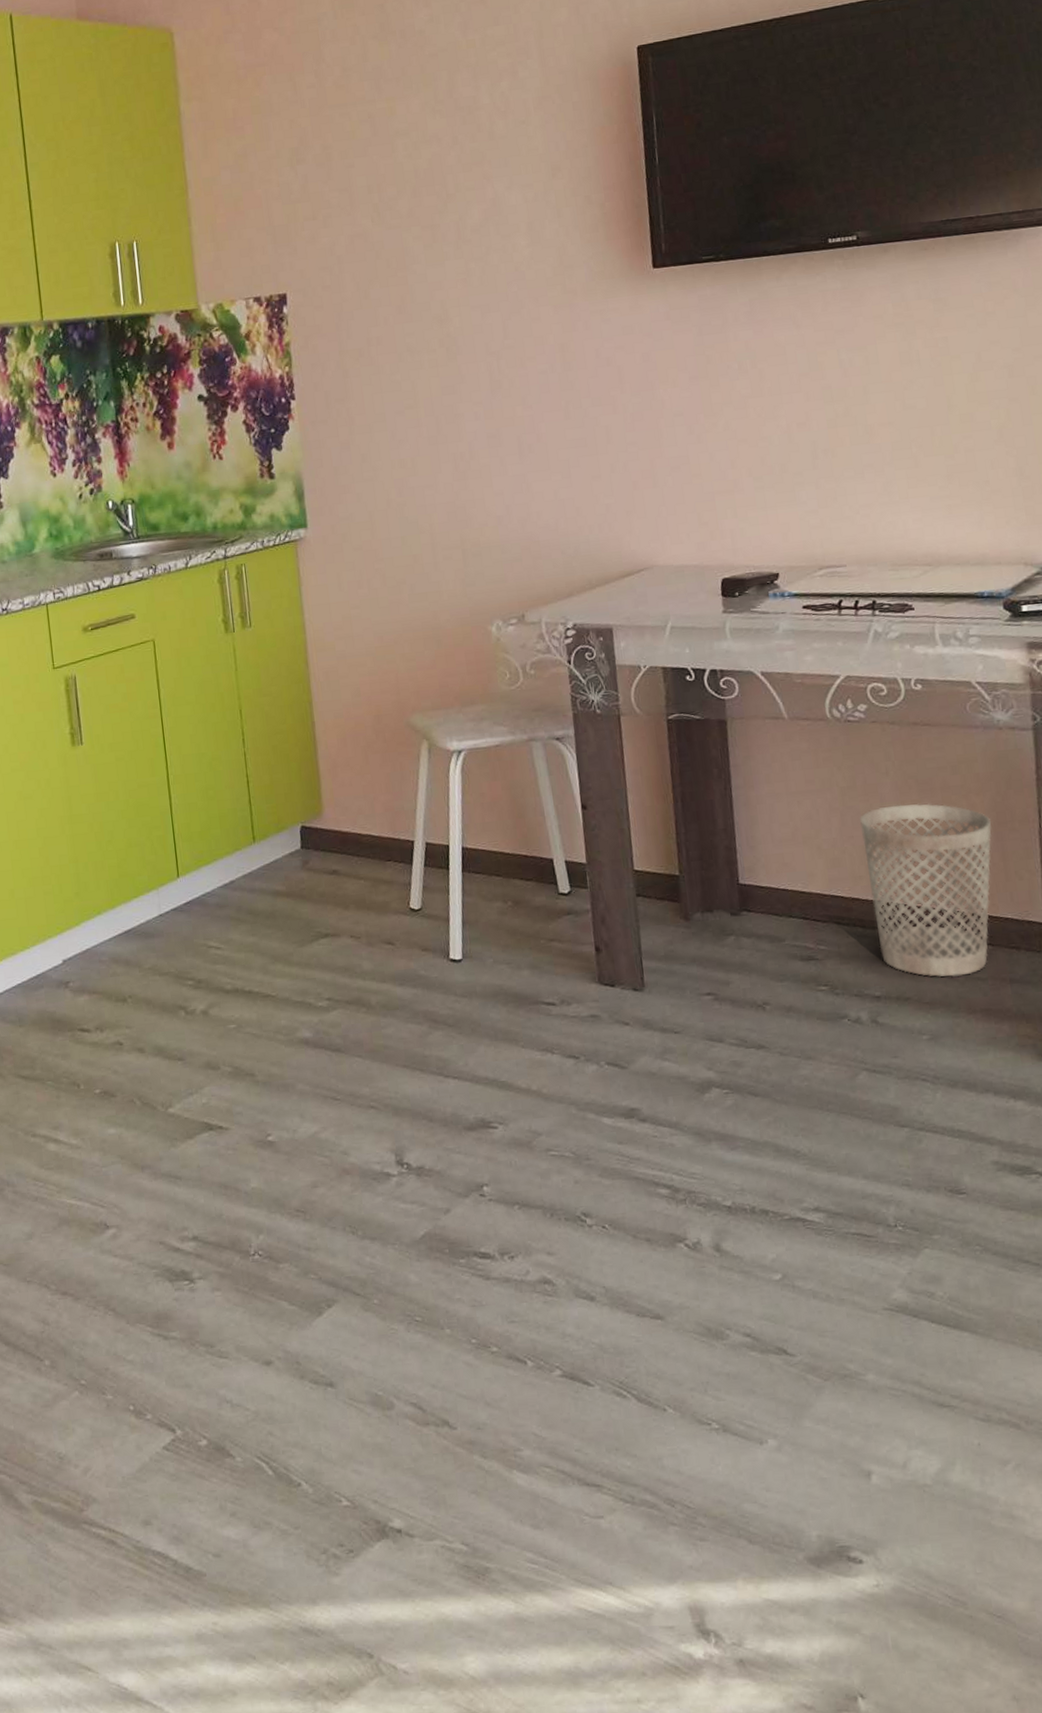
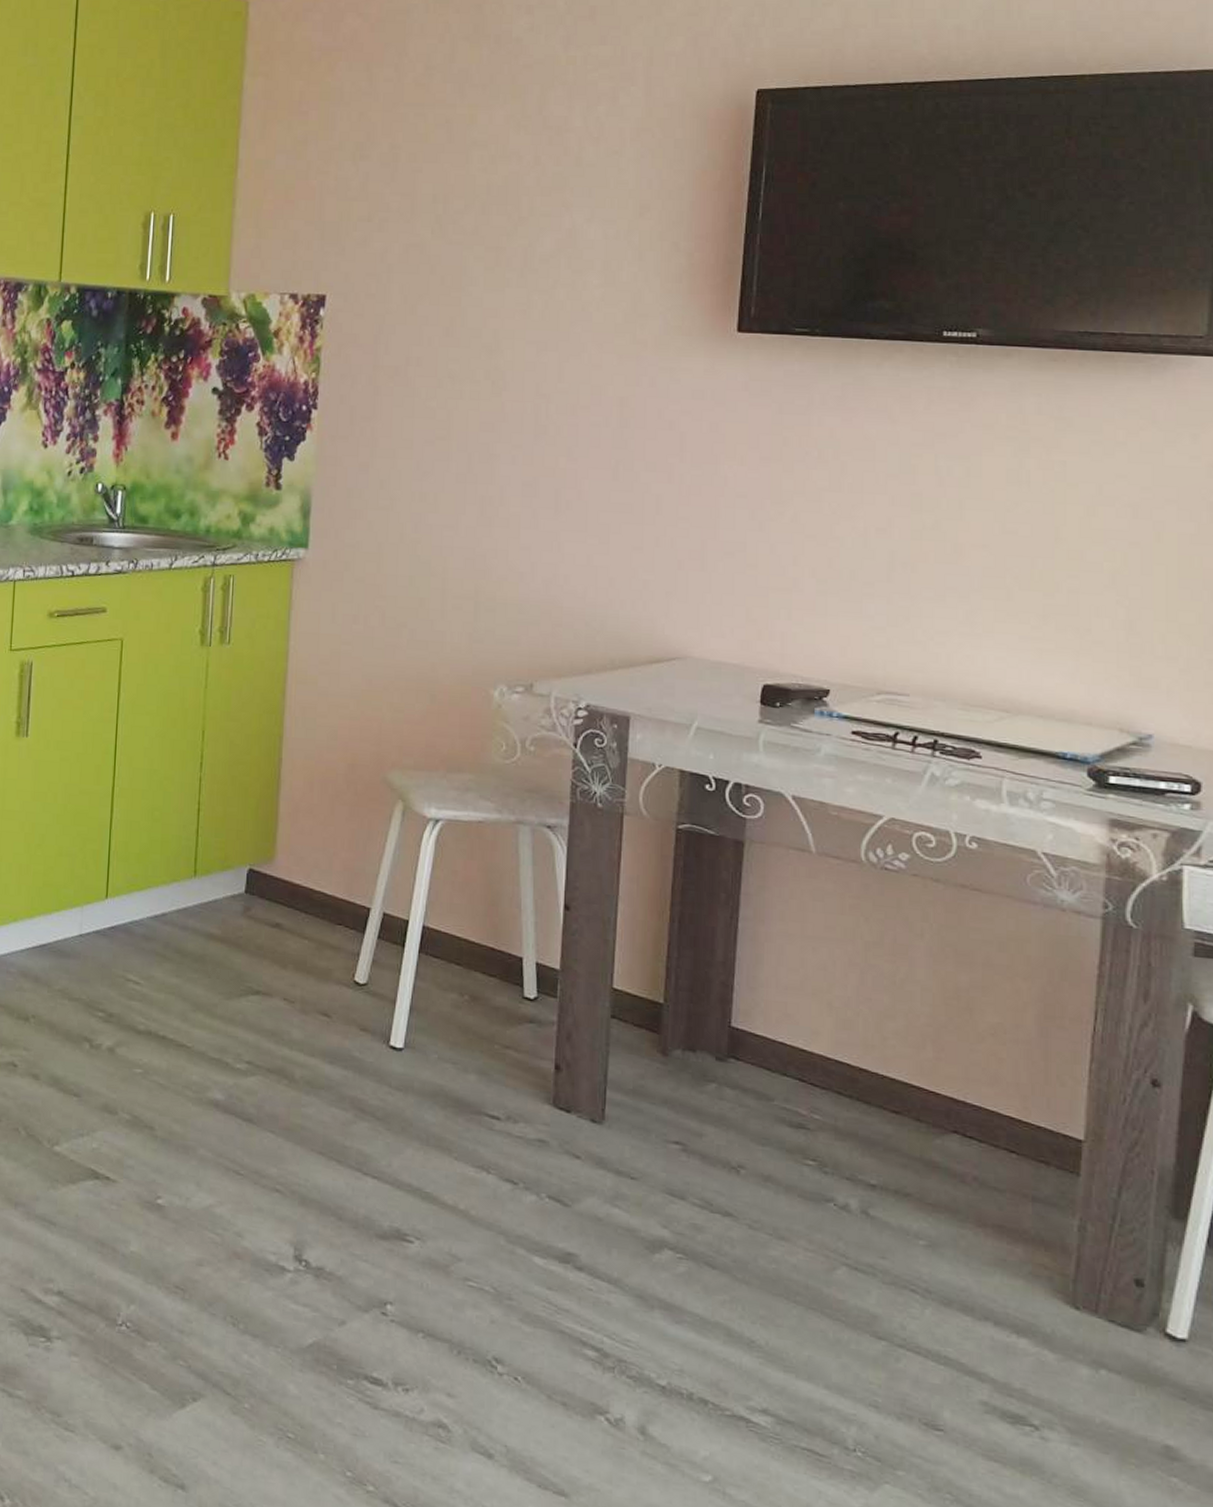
wastebasket: present [860,803,992,977] -> none [882,972,1036,1182]

